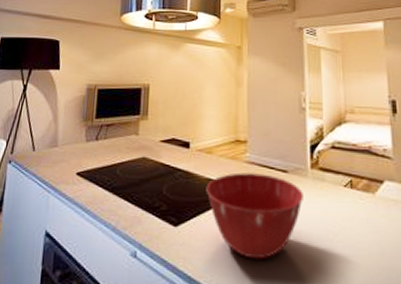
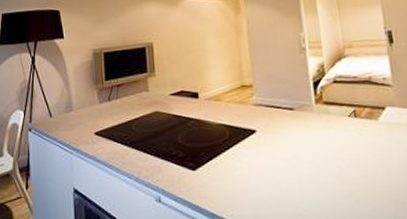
mixing bowl: present [206,172,303,260] -> none [218,113,311,192]

